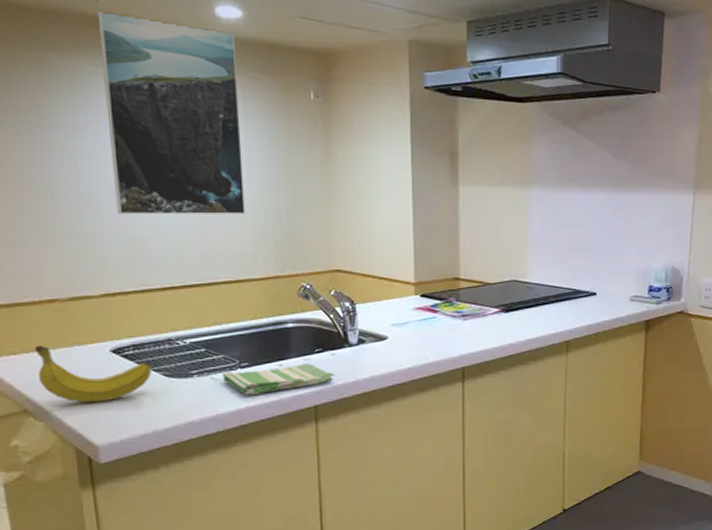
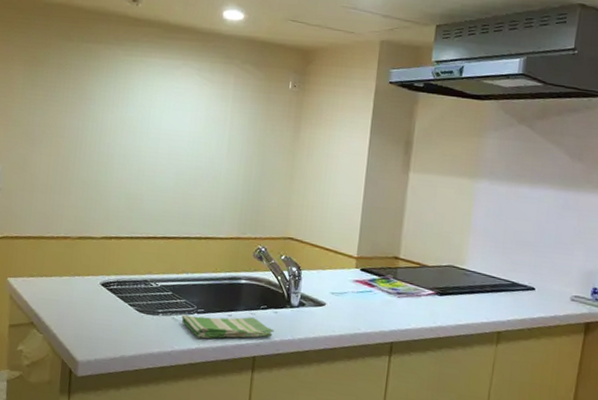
fruit: present [34,346,152,403] -> none [46,272,129,325]
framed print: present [97,9,246,215] -> none [123,12,235,182]

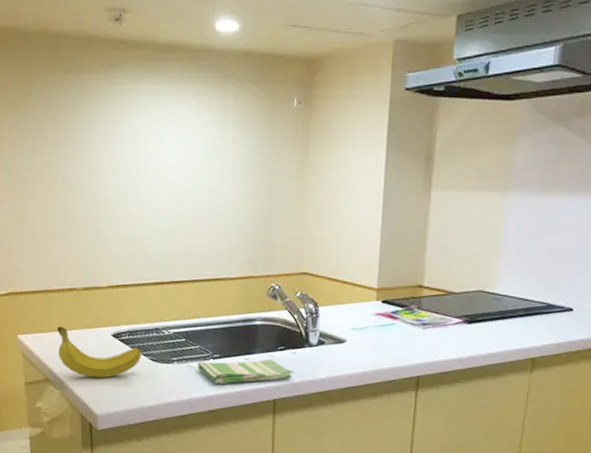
fruit: none [46,272,129,325] -> present [56,327,142,378]

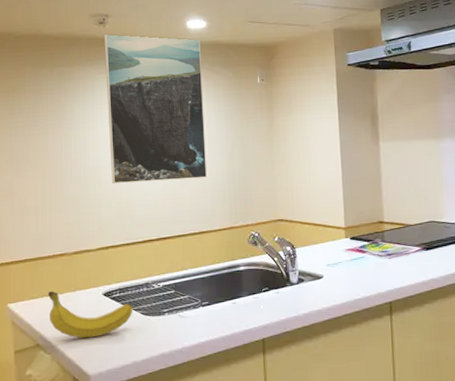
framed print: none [120,32,230,218] -> present [104,33,208,184]
dish towel: present [197,359,294,385] -> none [187,301,279,331]

